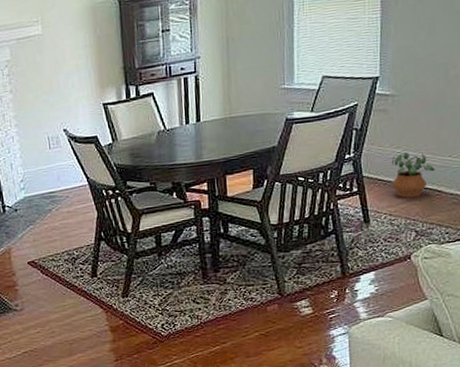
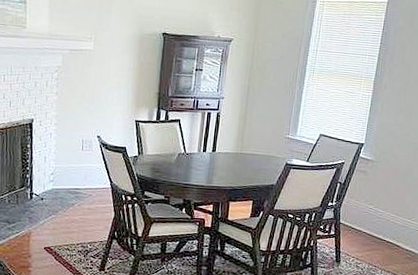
potted plant: present [391,152,435,198] -> none [361,209,397,247]

